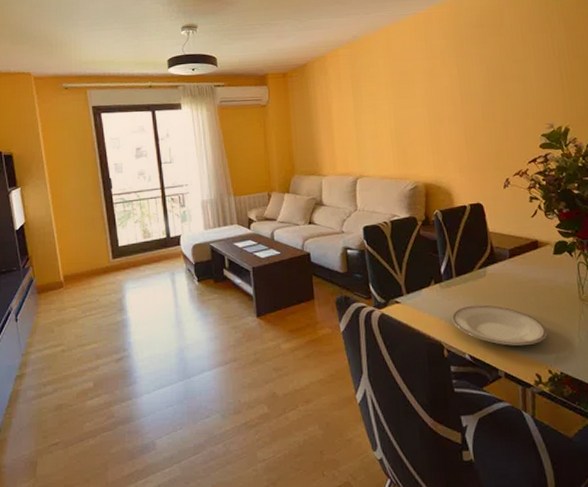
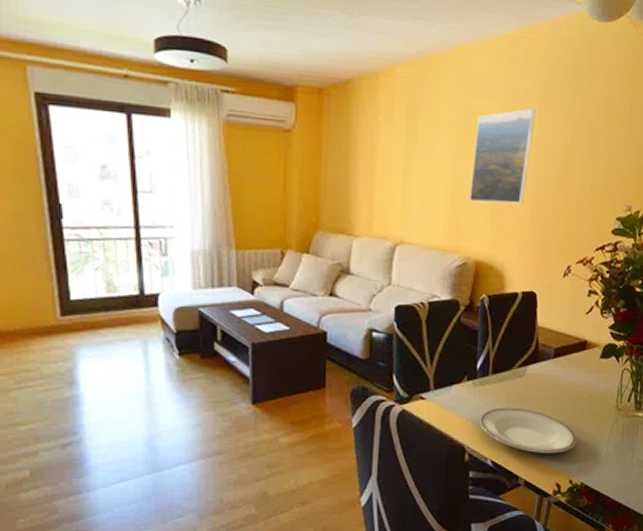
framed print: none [408,61,457,138] -> present [468,108,536,204]

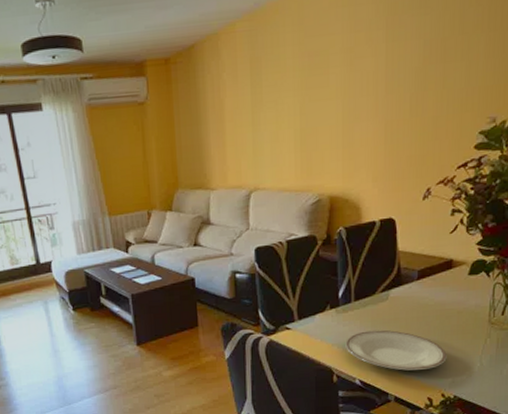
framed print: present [468,108,536,204] -> none [318,35,382,140]

